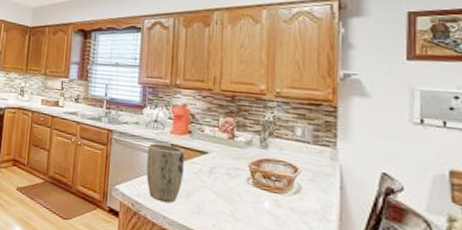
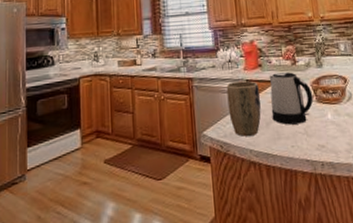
kettle: none [194,143,249,205] -> present [269,71,313,125]

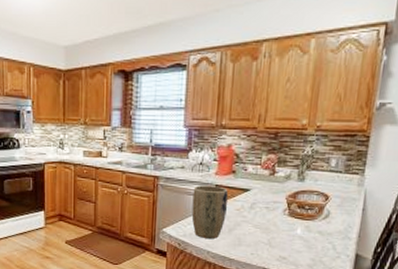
kettle: present [269,71,313,125] -> none [236,180,286,235]

